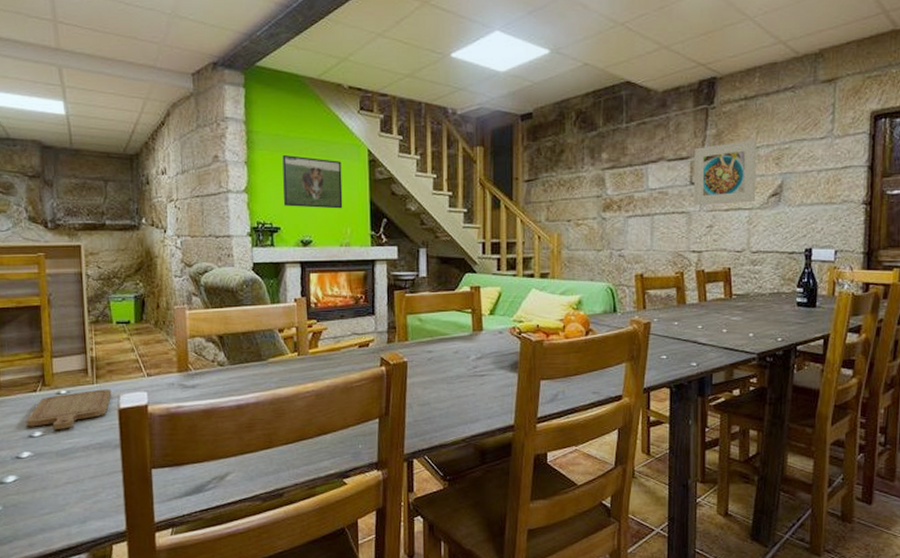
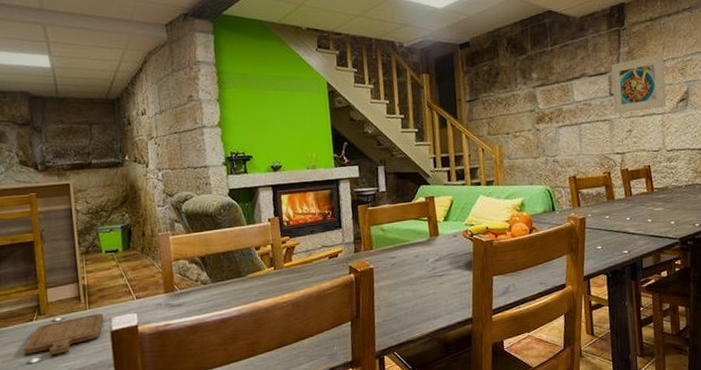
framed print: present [282,154,343,209] -> none [250,91,308,137]

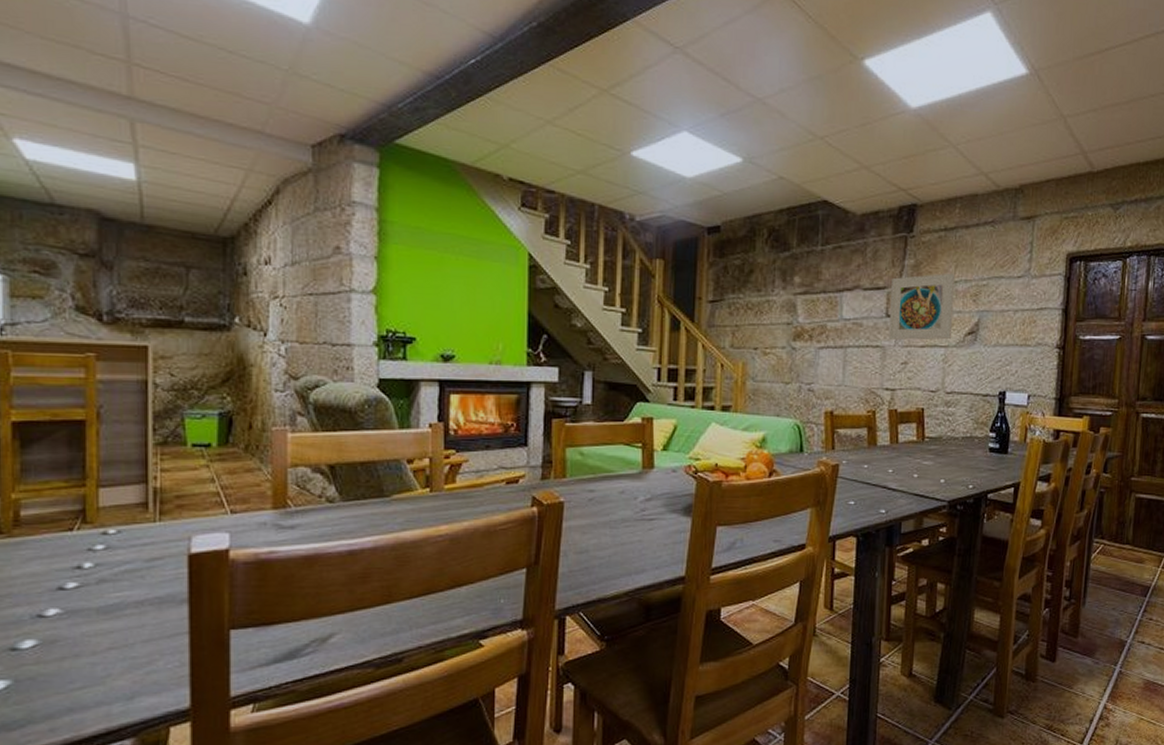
chopping board: present [23,313,104,356] -> none [55,529,180,581]

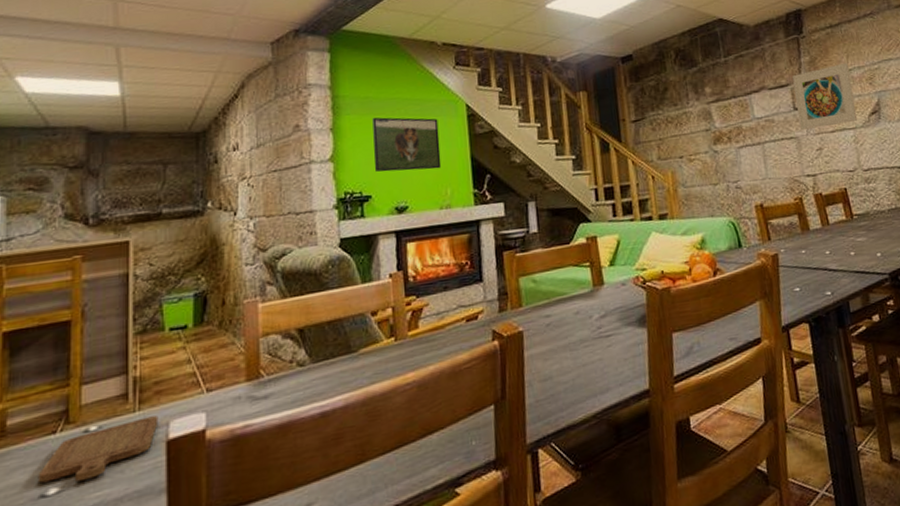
chopping board: none [55,529,180,581] -> present [37,415,159,484]
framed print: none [421,251,496,320] -> present [372,117,442,172]

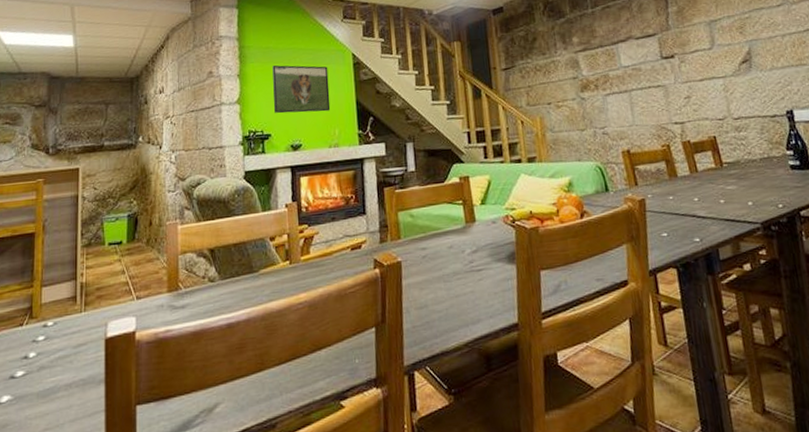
chopping board: present [37,415,159,484] -> none [9,317,99,368]
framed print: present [792,62,858,130] -> none [660,12,728,78]

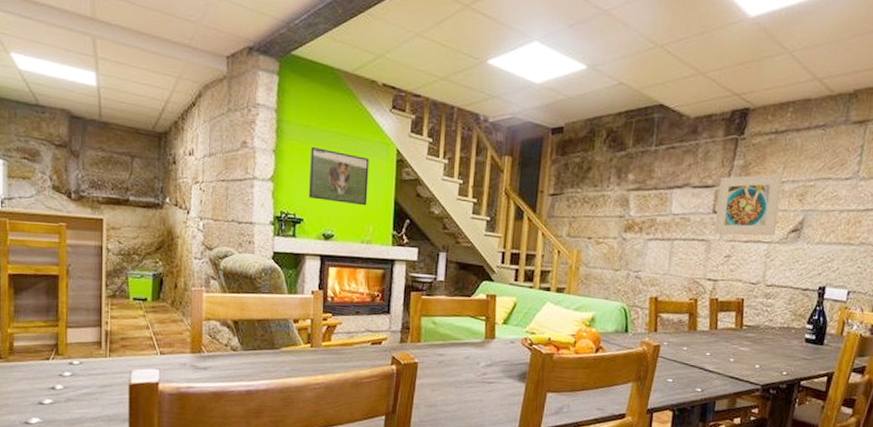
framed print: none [660,12,728,78] -> present [714,173,783,237]

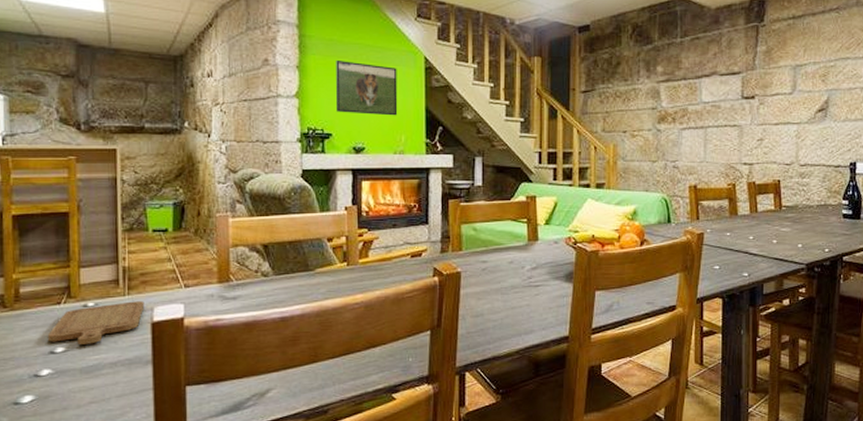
chopping board: none [37,363,124,400] -> present [47,301,145,346]
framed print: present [714,173,783,237] -> none [745,56,805,119]

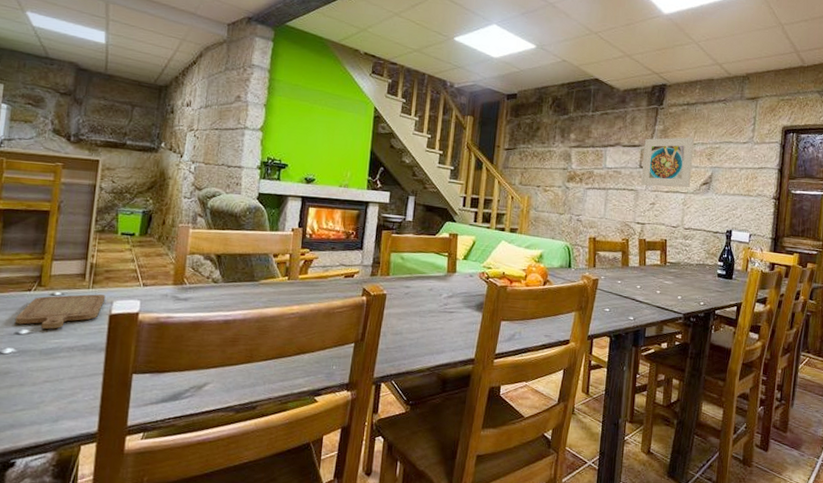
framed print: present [335,59,398,116] -> none [293,102,350,155]
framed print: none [745,56,805,119] -> present [641,137,695,188]

